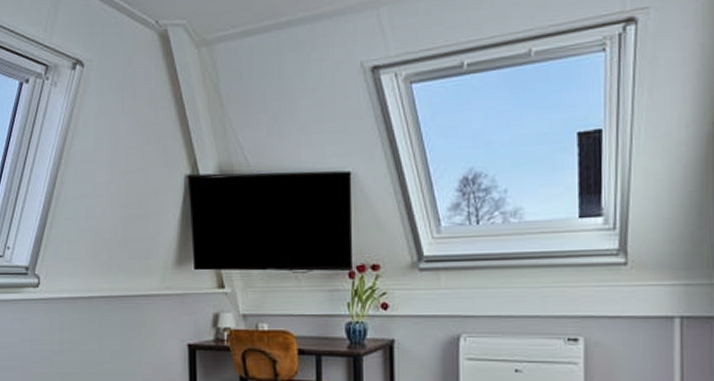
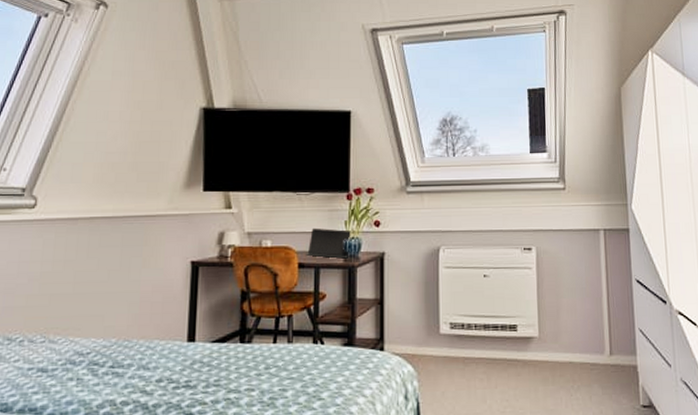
laptop: none [305,310,355,346] -> present [306,227,351,259]

